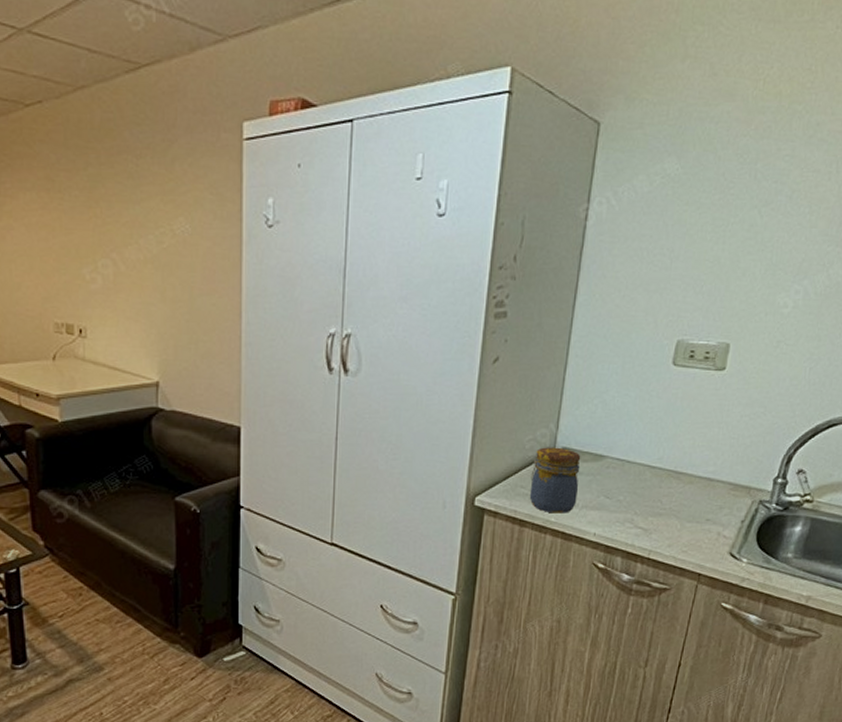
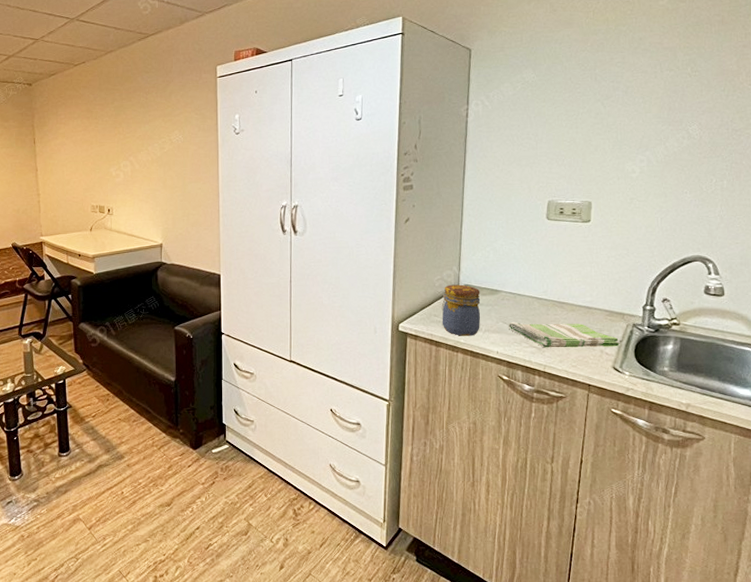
dish towel: none [611,496,741,529] -> present [509,321,620,348]

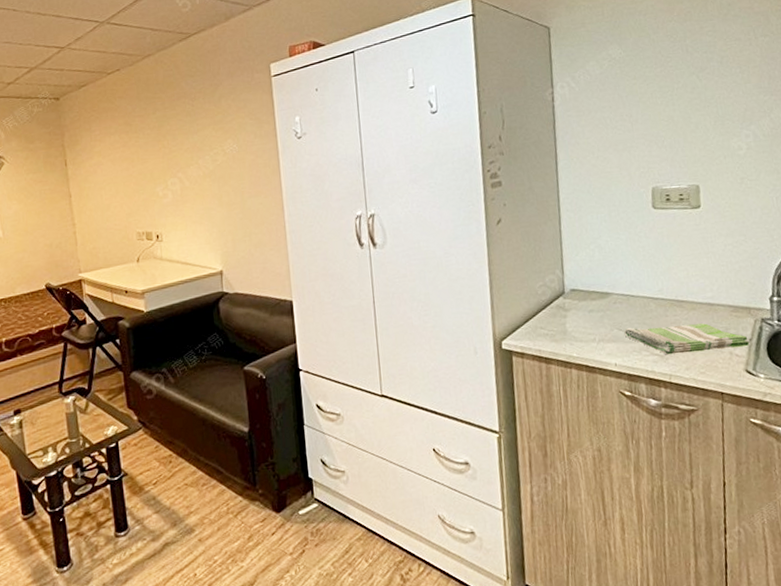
jar: present [441,284,481,336] -> none [547,289,593,349]

